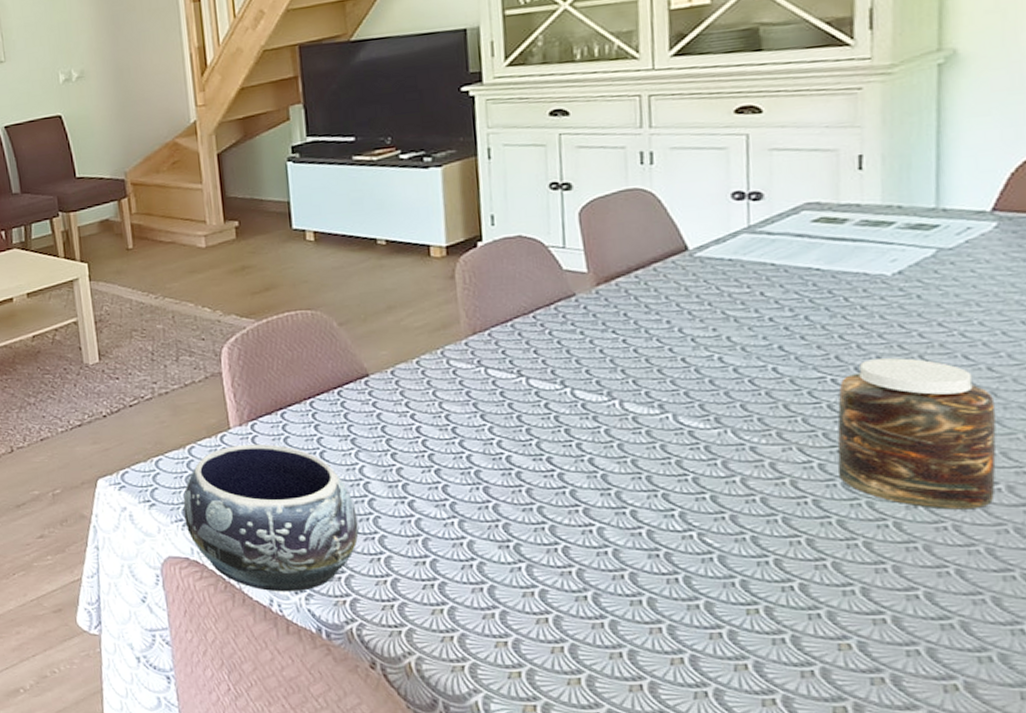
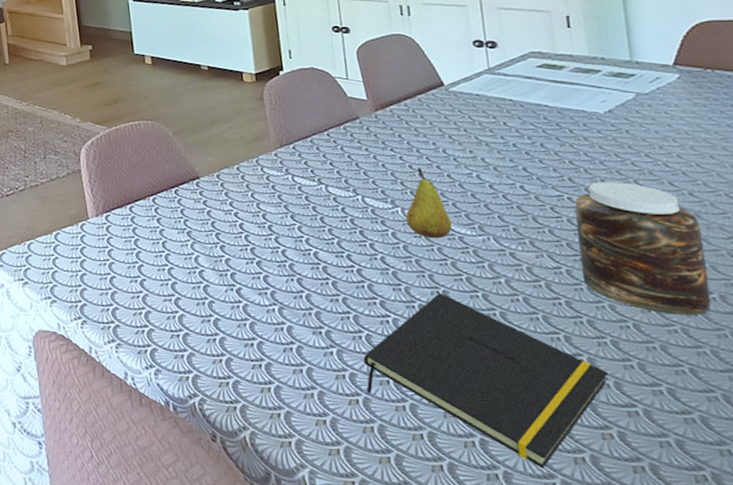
decorative bowl: present [183,443,359,592] -> none [51,232,197,367]
notepad: none [557,496,854,684] -> present [363,293,608,469]
fruit: none [624,352,682,435] -> present [406,168,453,239]

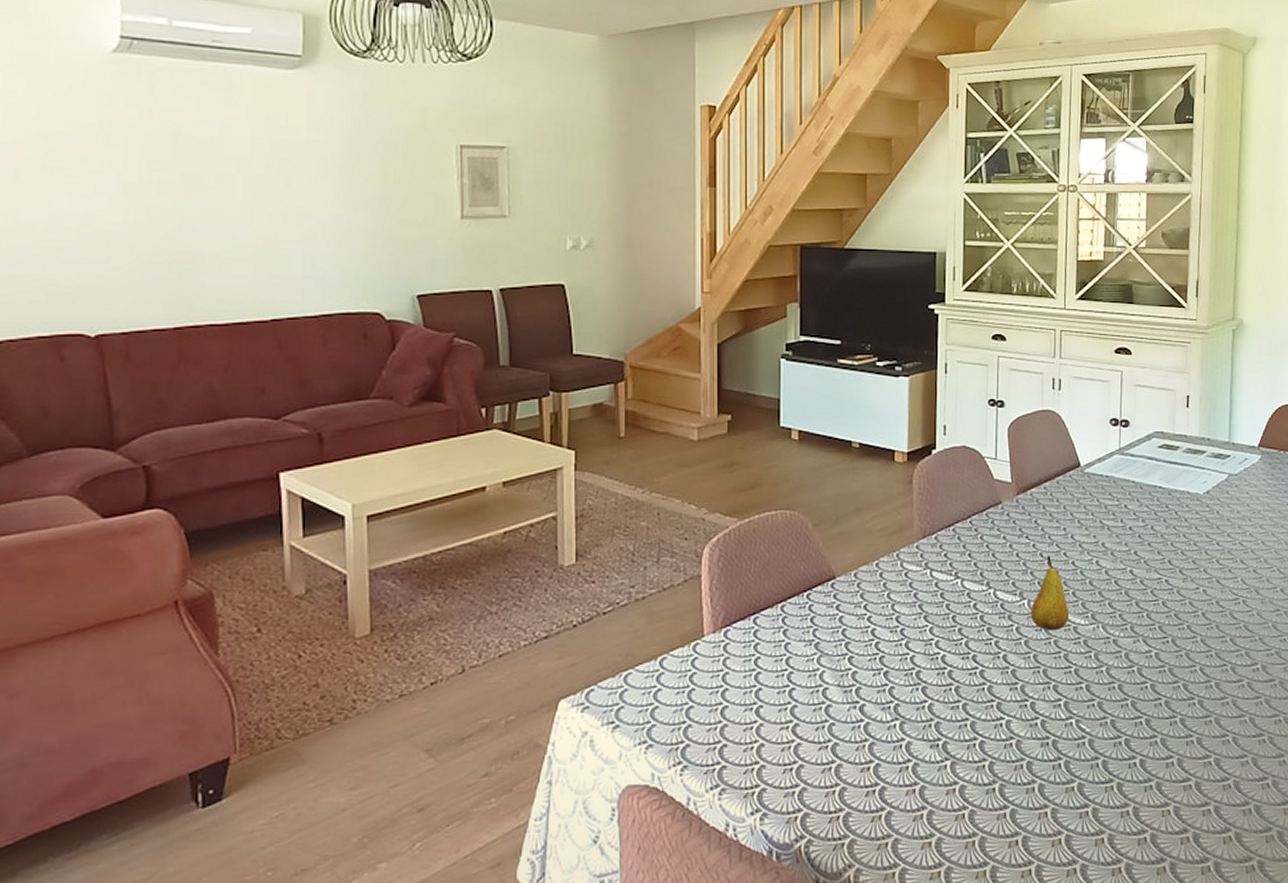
notepad: present [363,293,608,469] -> none [973,688,1174,856]
jar: present [574,182,712,315] -> none [1167,562,1258,688]

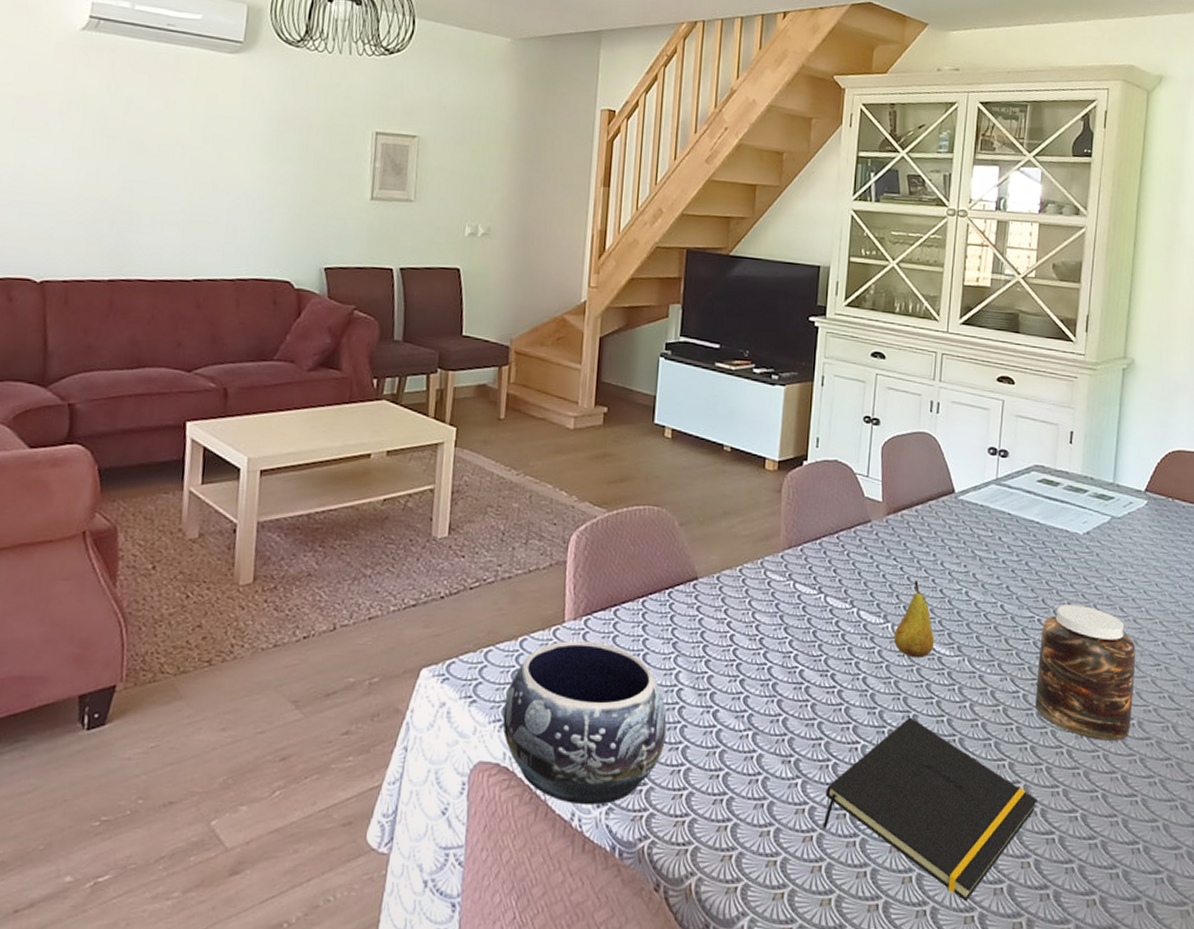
decorative bowl: none [649,652,814,815] -> present [502,640,667,806]
notepad: none [973,688,1174,856] -> present [822,717,1037,902]
jar: none [1167,562,1258,688] -> present [1036,604,1136,741]

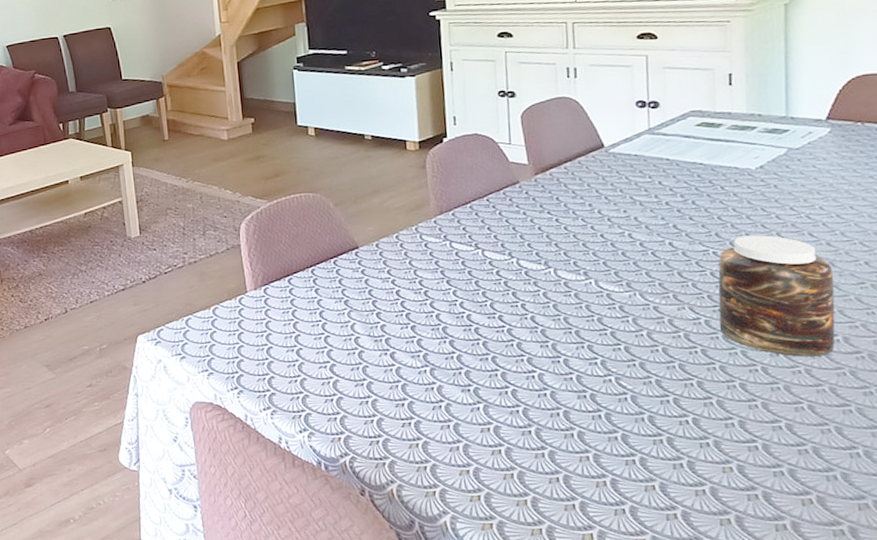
decorative bowl: present [502,640,667,806] -> none [208,305,351,431]
notepad: present [822,717,1037,902] -> none [508,347,734,502]
fruit: present [894,580,935,658] -> none [558,229,602,297]

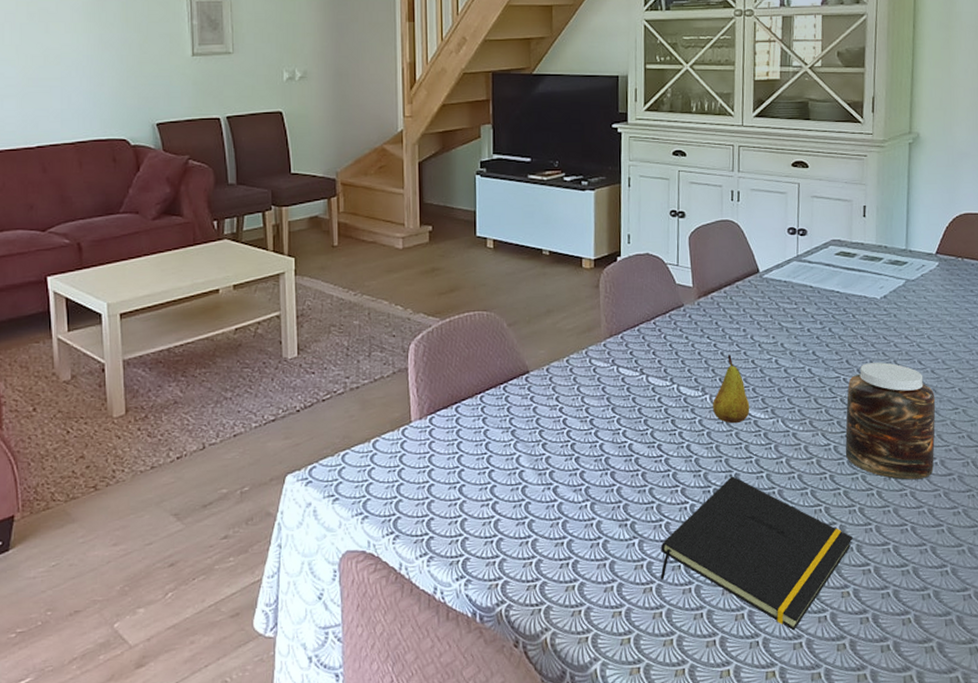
notepad: none [508,347,734,502] -> present [660,476,853,631]
fruit: none [558,229,602,297] -> present [713,355,750,424]

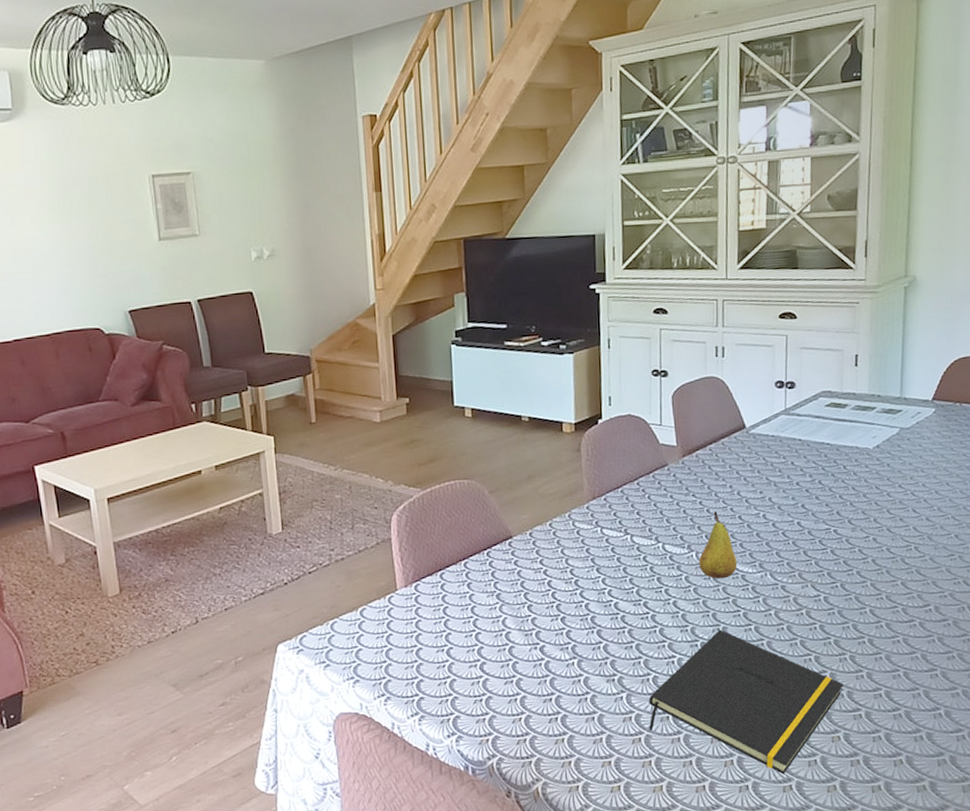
jar: present [845,362,936,480] -> none [836,512,930,627]

